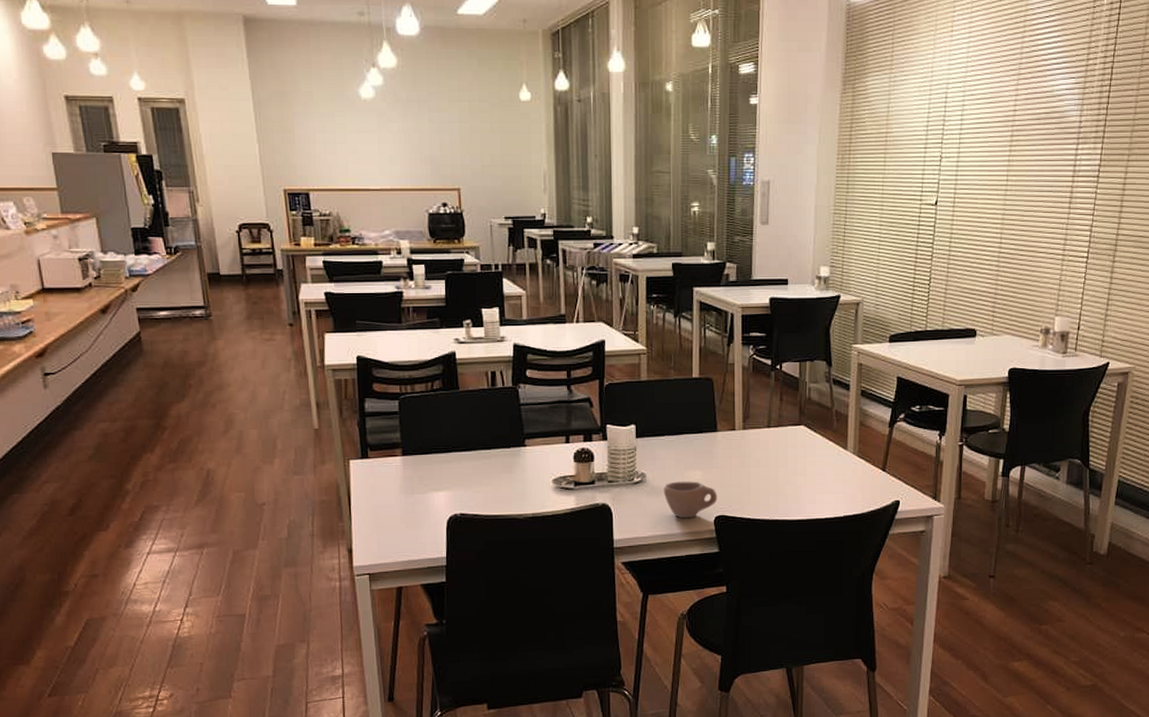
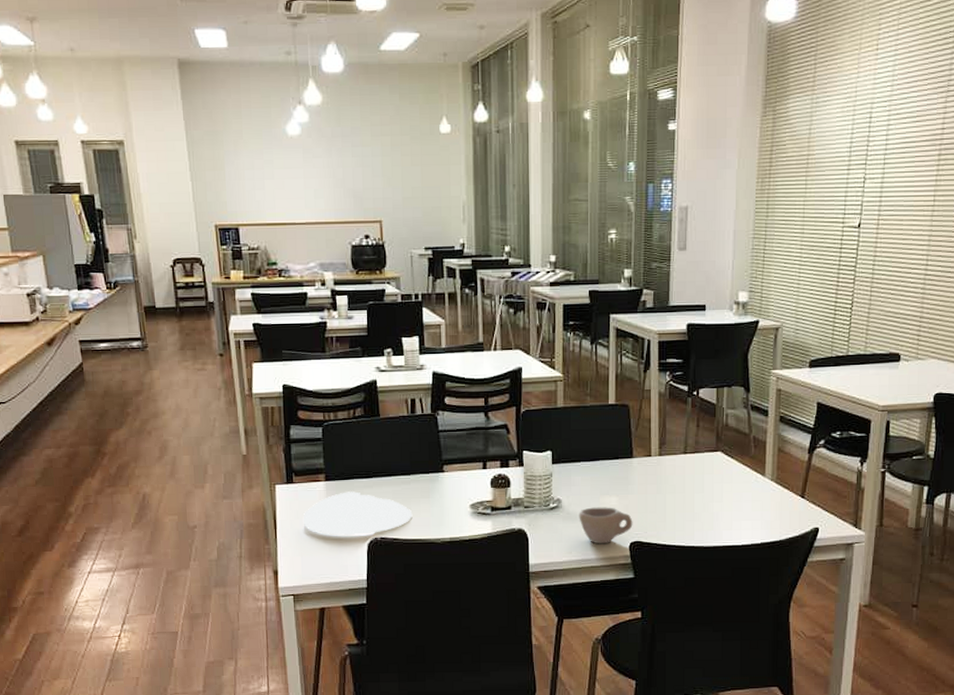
plate: none [378,466,494,512] -> present [303,491,413,535]

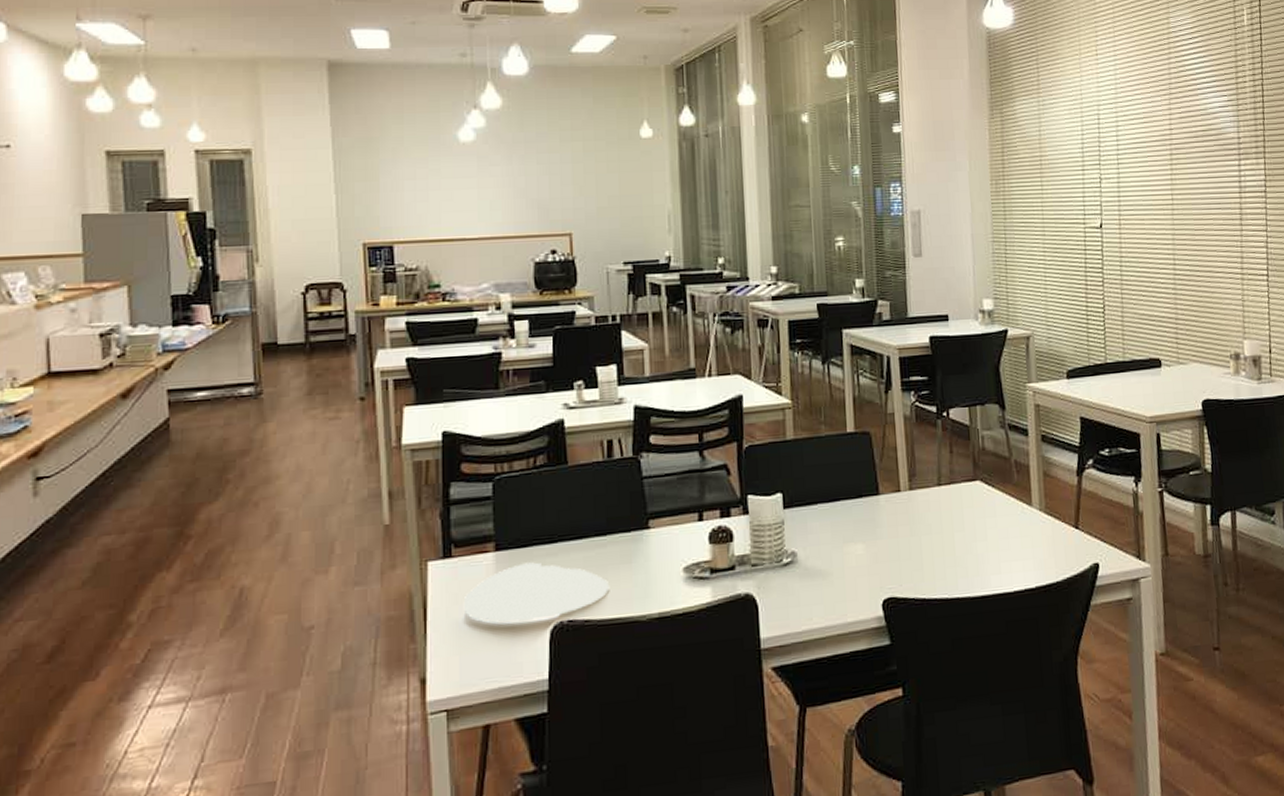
cup: present [579,507,633,544] -> none [818,557,885,606]

